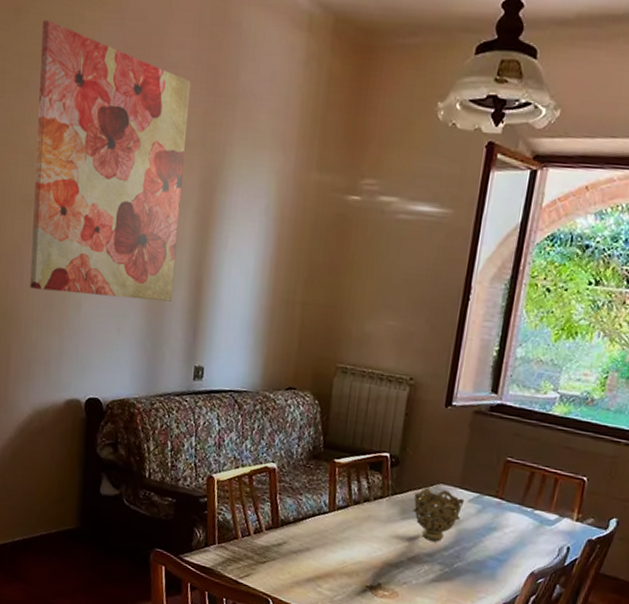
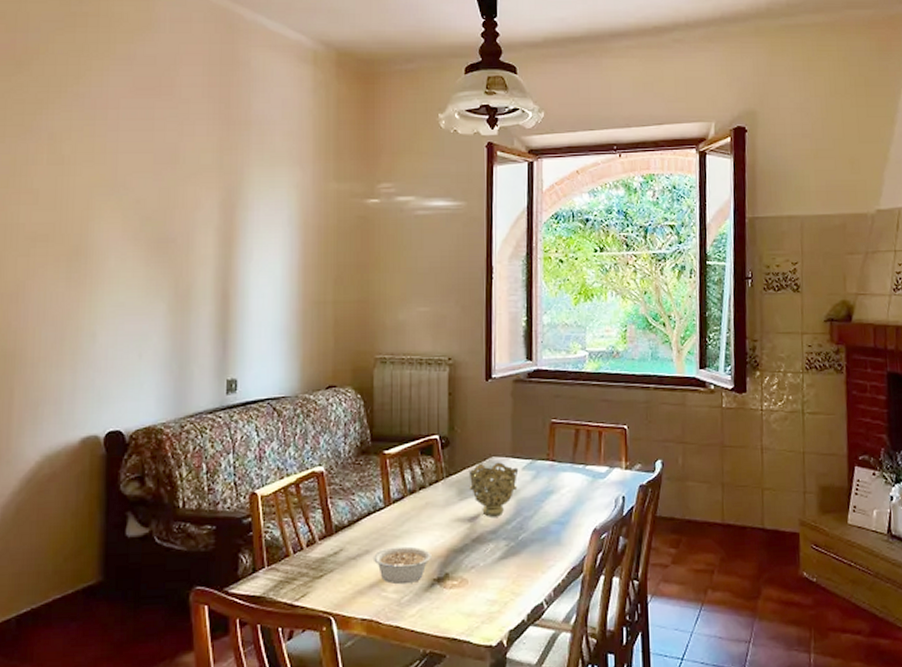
wall art: present [30,19,191,302] -> none [36,70,204,325]
legume: none [312,549,368,585] -> present [372,546,432,585]

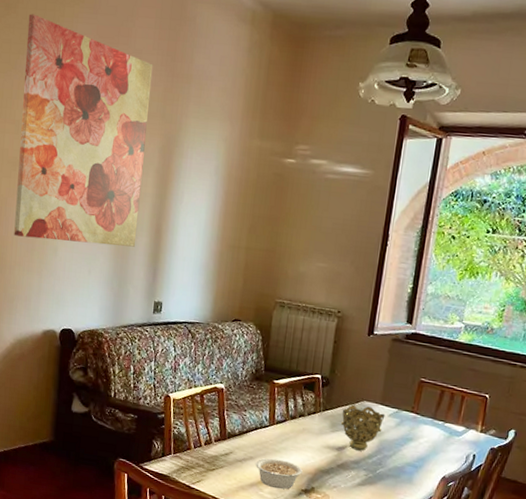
wall art: none [36,70,204,325] -> present [14,14,153,247]

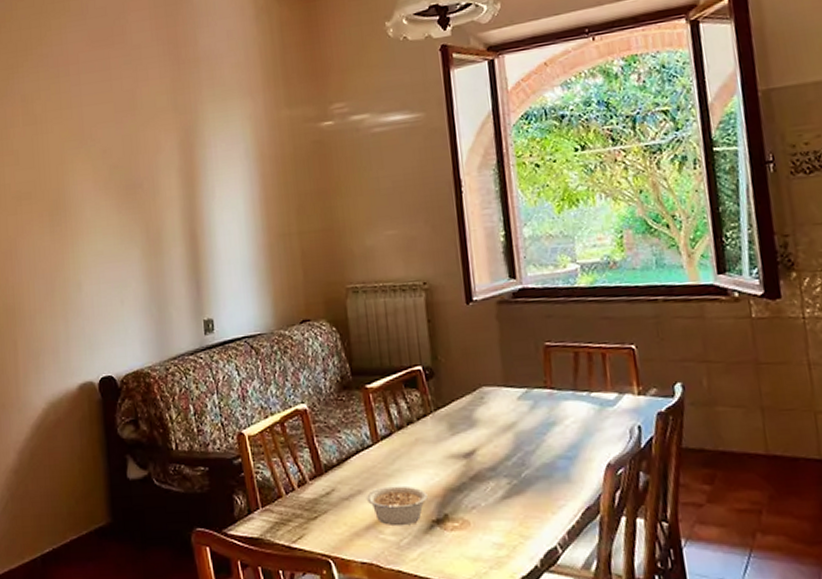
wall art: present [14,14,153,247] -> none [13,35,170,279]
decorative bowl: present [340,404,385,451] -> none [458,392,515,453]

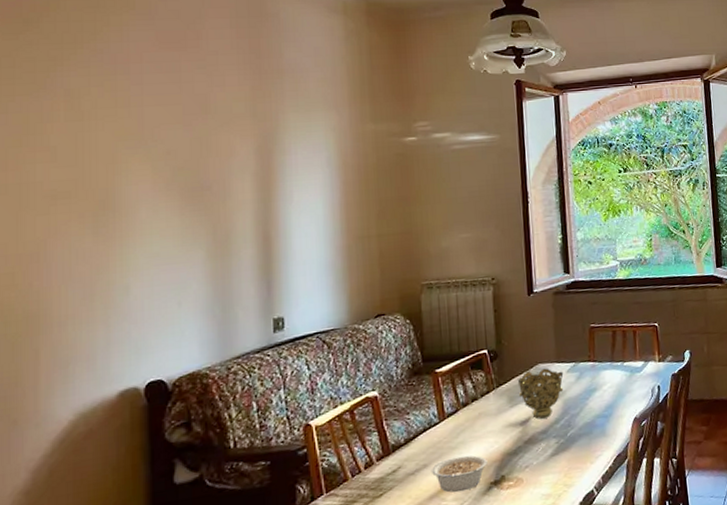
decorative bowl: none [458,392,515,453] -> present [517,368,564,420]

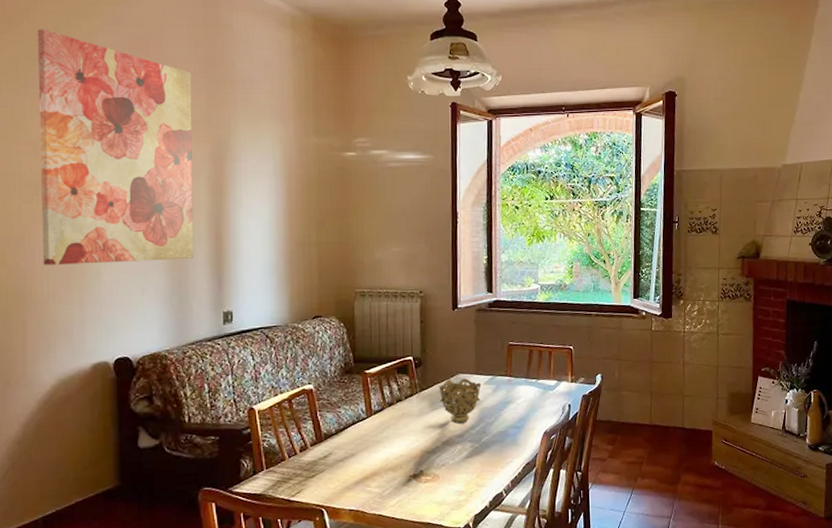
wall art: none [58,27,239,284] -> present [37,29,194,265]
legume: present [430,455,488,493] -> none [357,449,408,481]

